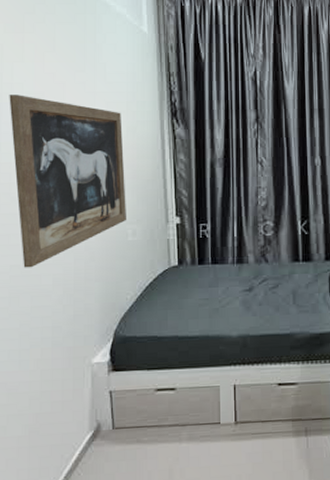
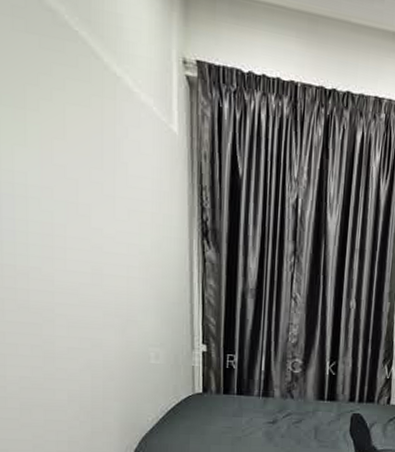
wall art: present [9,95,126,268] -> none [10,185,149,381]

